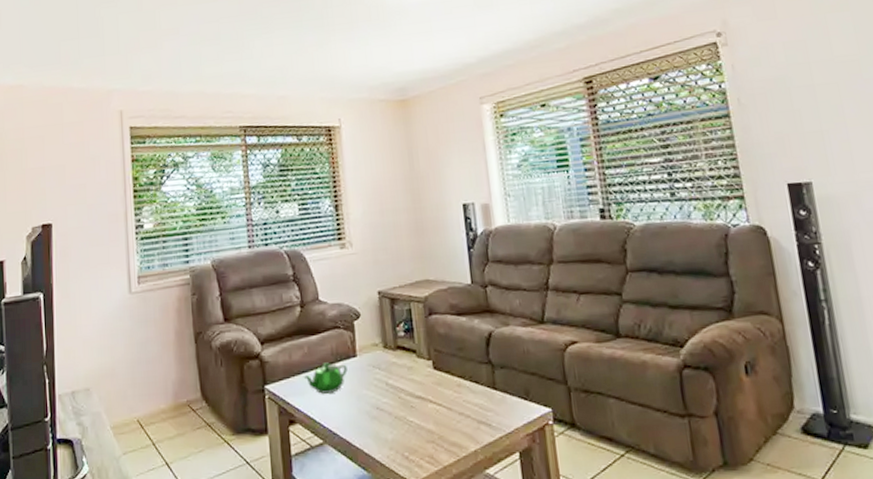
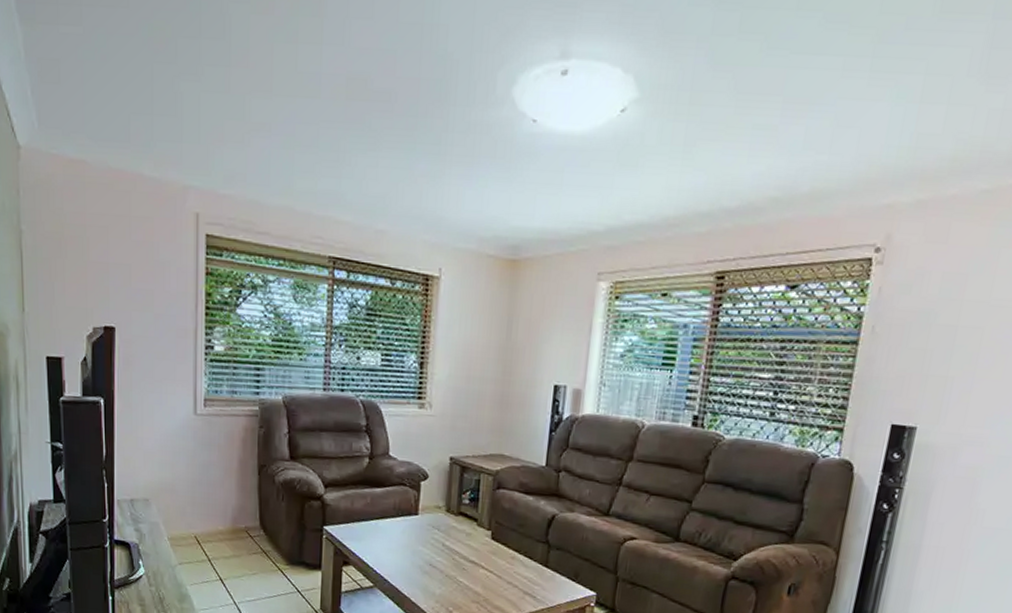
teapot: present [303,362,348,394] -> none [362,515,407,544]

